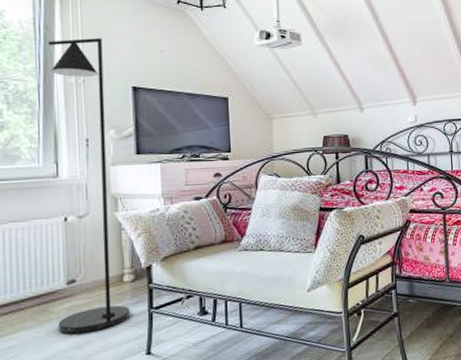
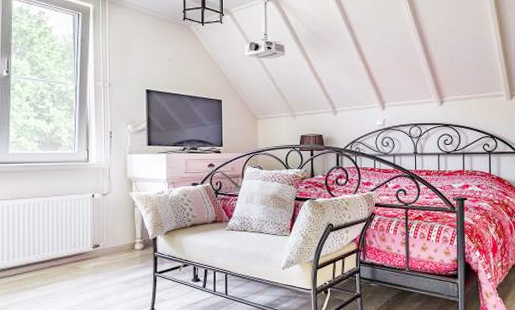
floor lamp: present [48,38,131,334] -> none [84,49,140,287]

